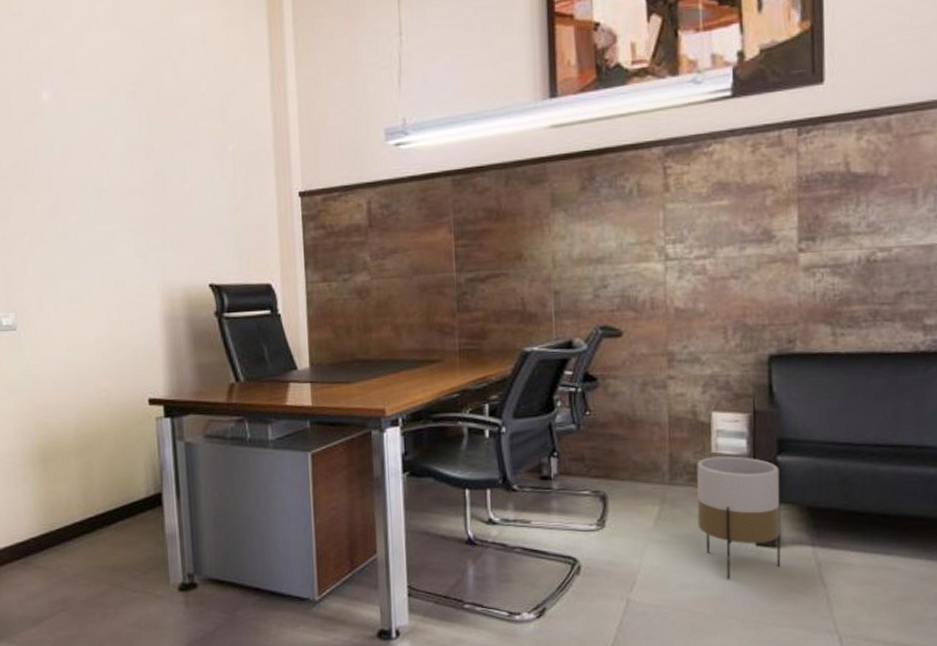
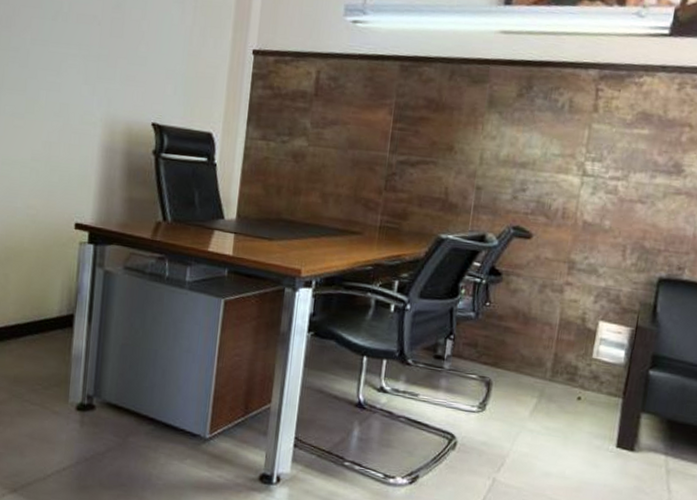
planter: present [697,456,781,579] -> none [568,361,650,474]

